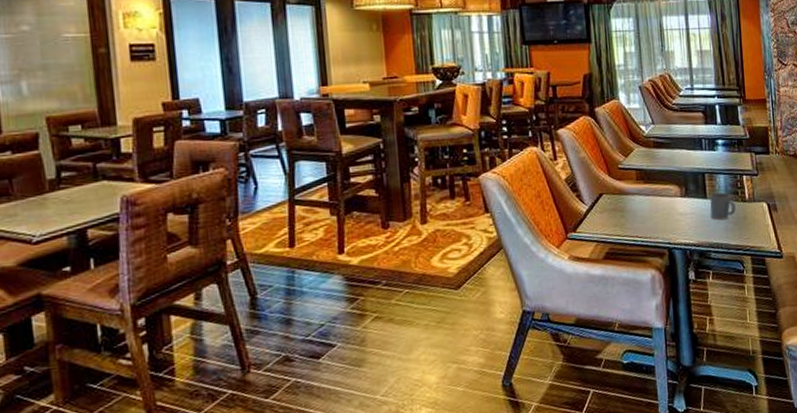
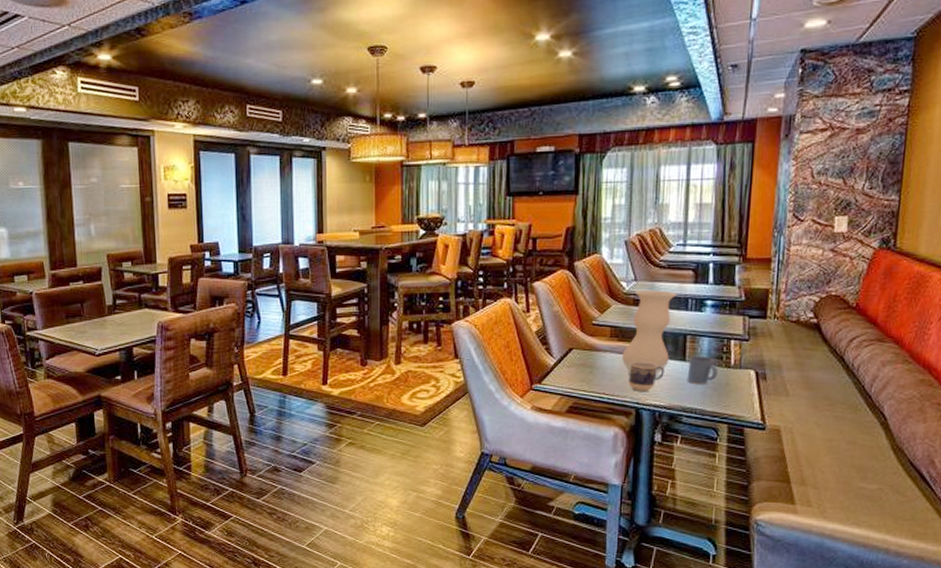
vase: none [650,132,693,216] -> present [622,289,677,377]
cup: none [658,201,690,232] -> present [628,361,665,391]

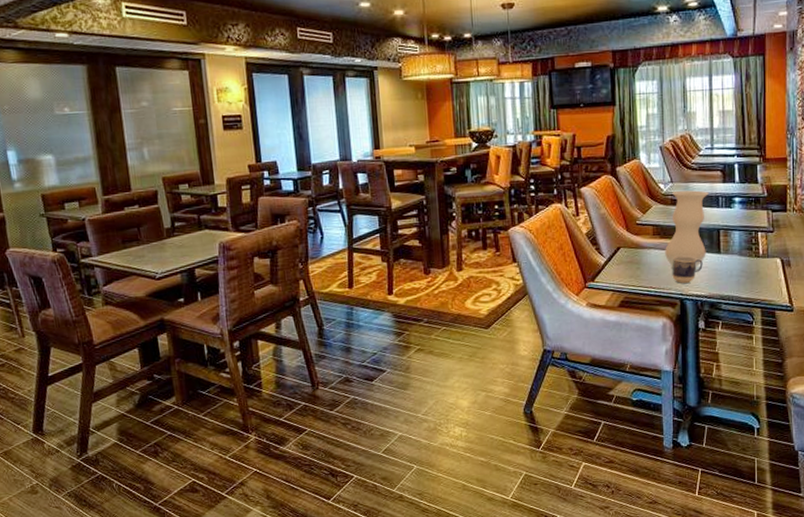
mug: present [687,356,718,385] -> none [723,248,749,275]

